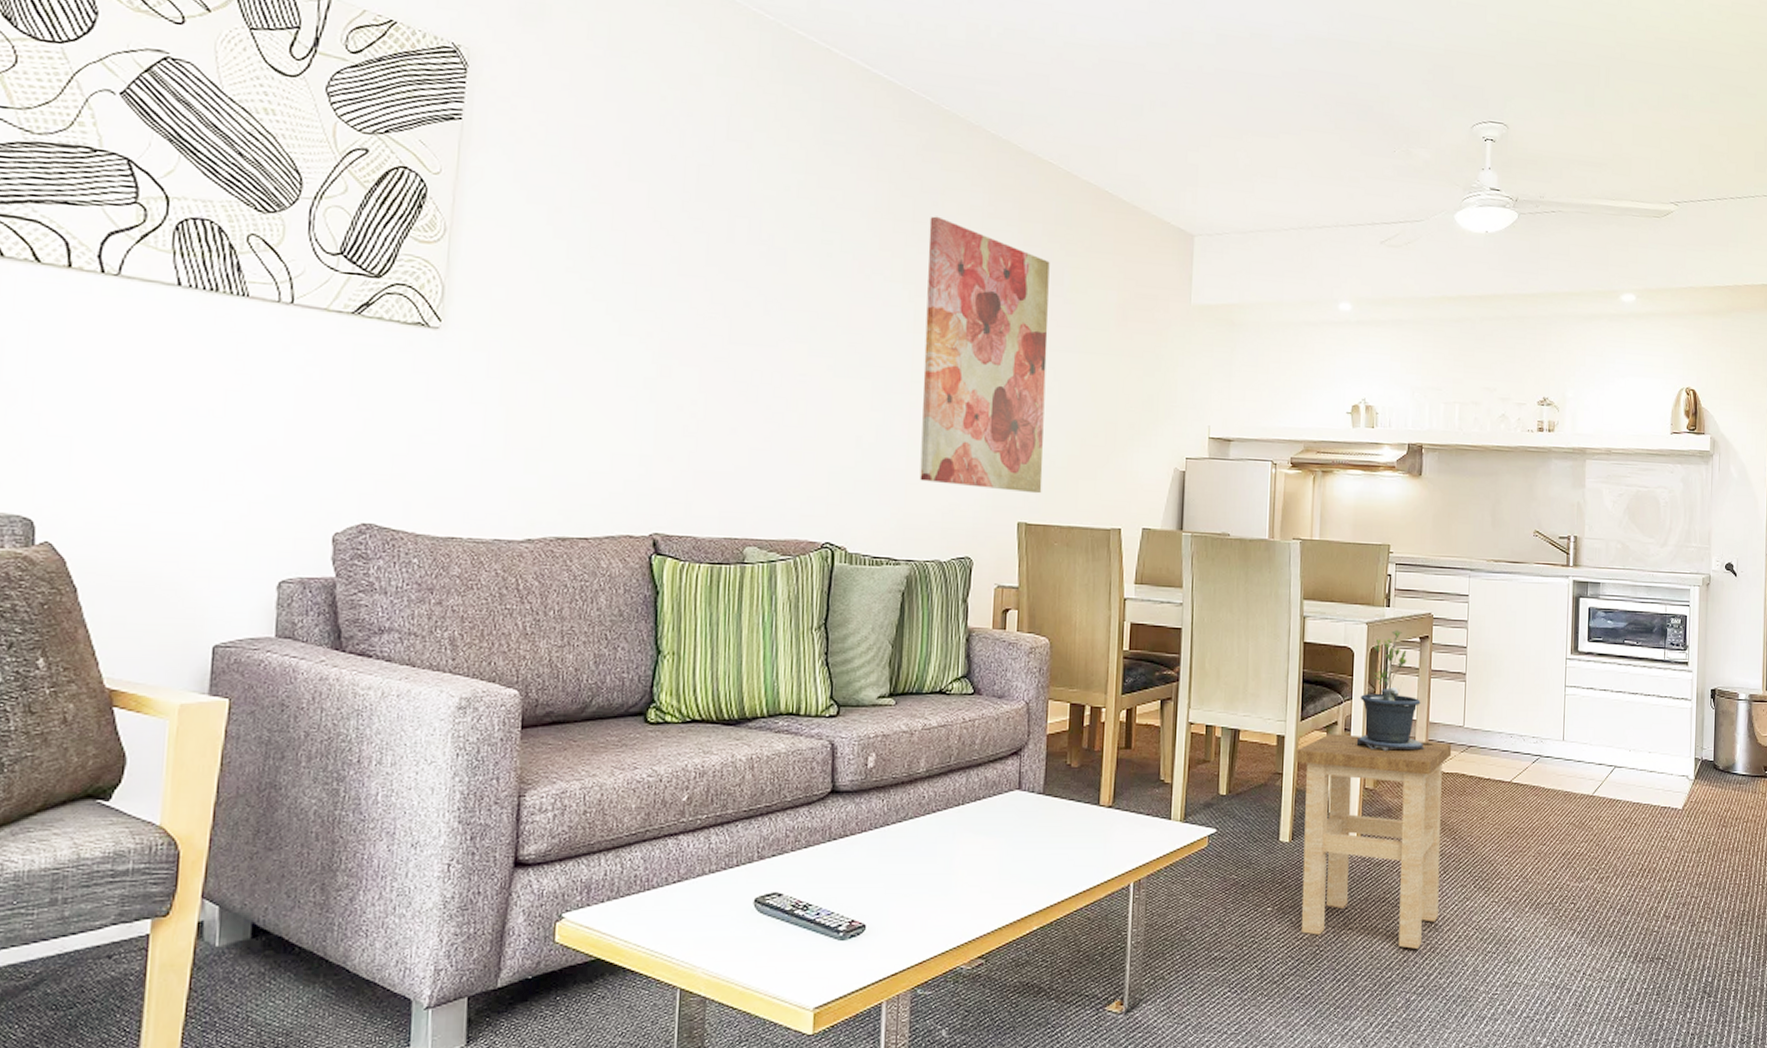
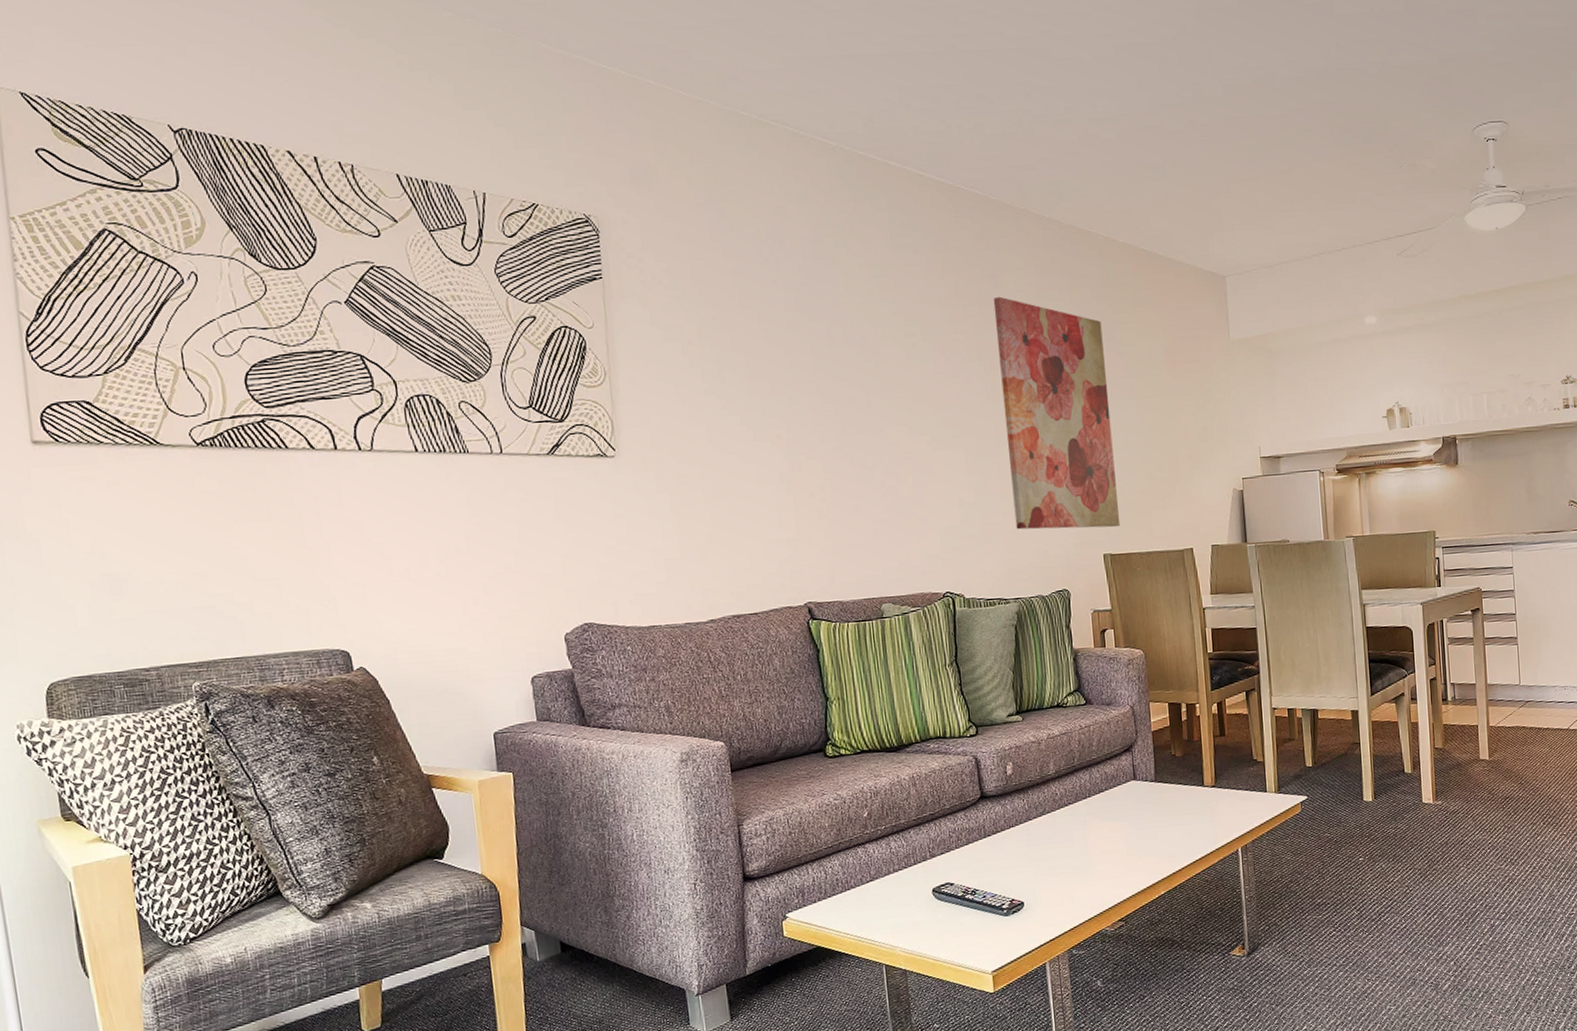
stool: present [1296,734,1452,949] -> none [1370,700,1513,882]
potted plant: present [1356,629,1434,752] -> none [1423,605,1494,715]

